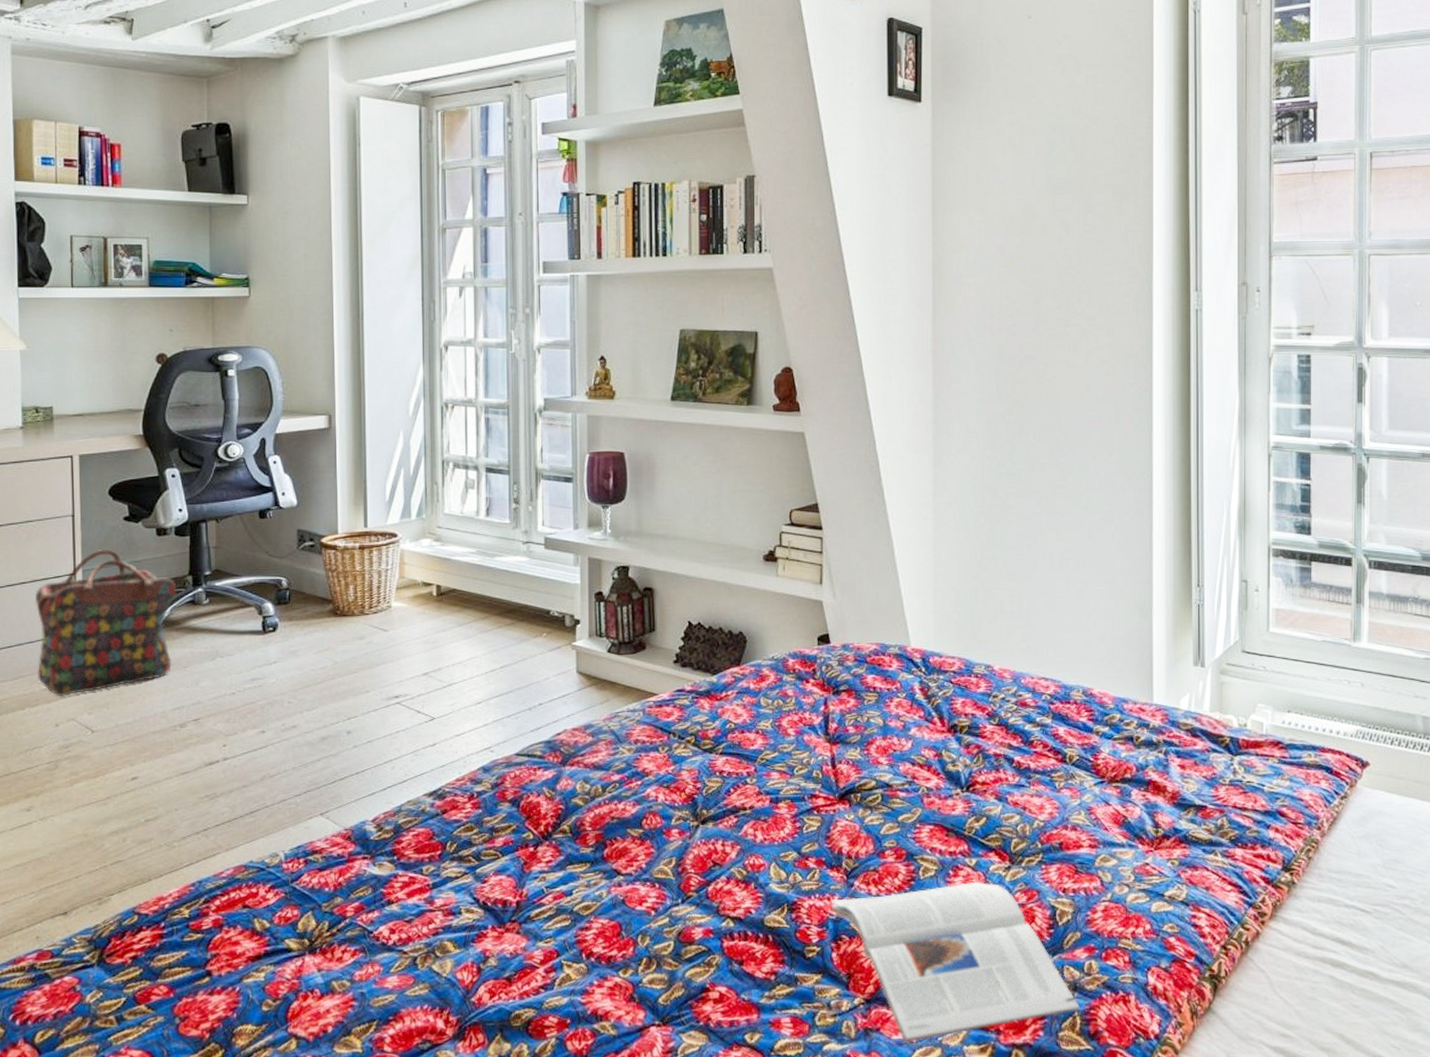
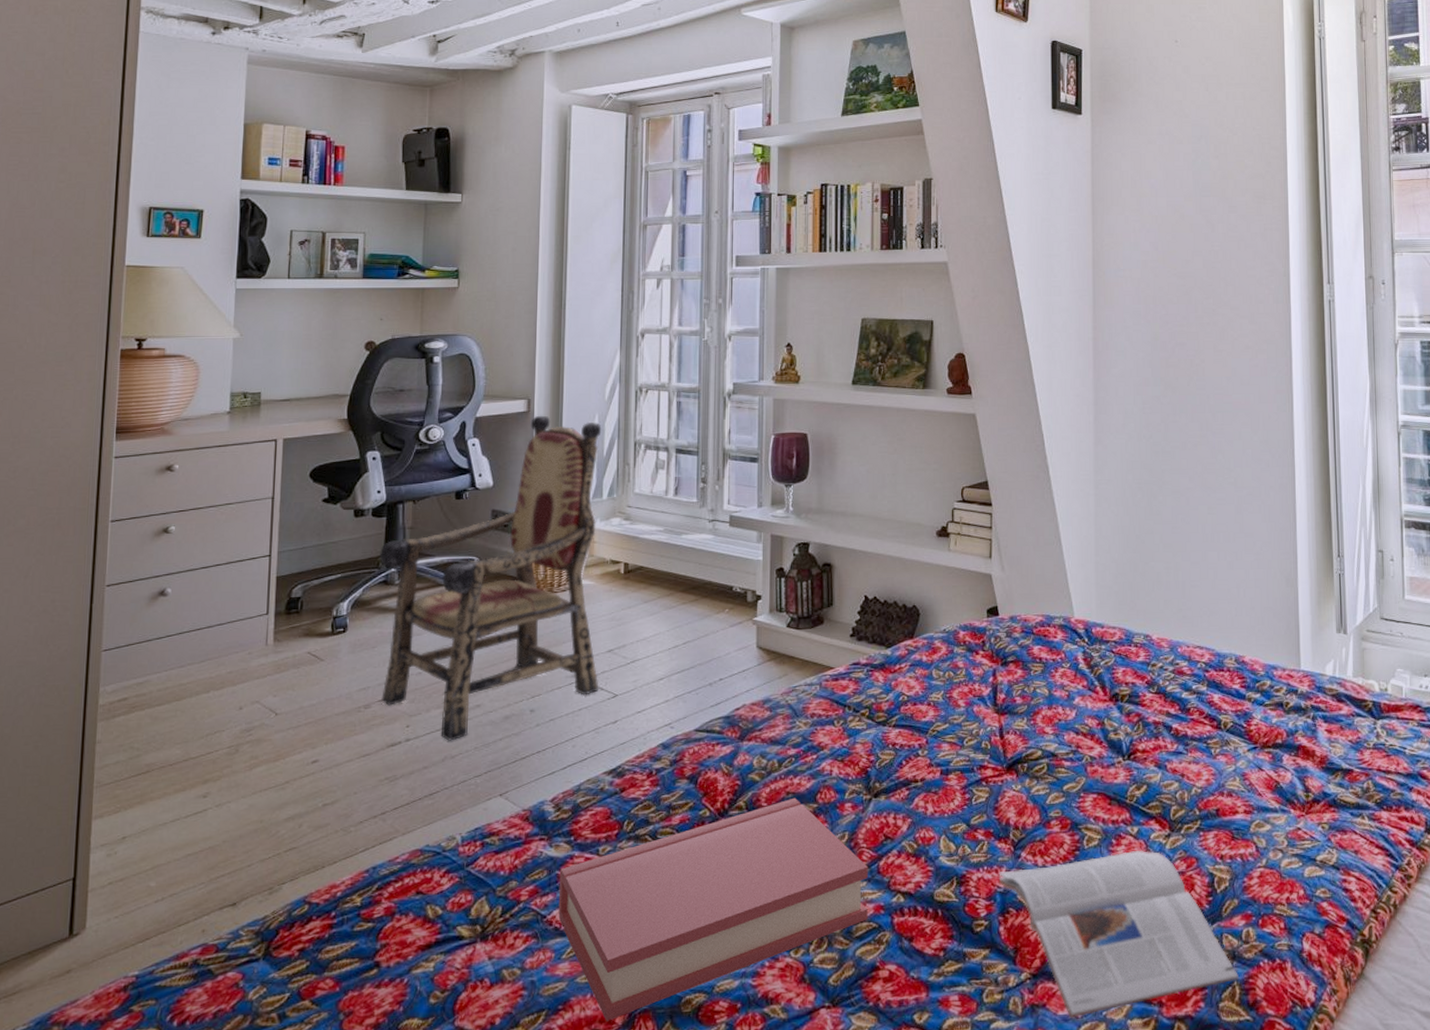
backpack: present [35,550,177,697] -> none [224,531,370,680]
armchair: none [185,432,416,761] -> present [379,415,602,741]
hardback book: none [384,822,697,1032] -> present [558,797,868,1021]

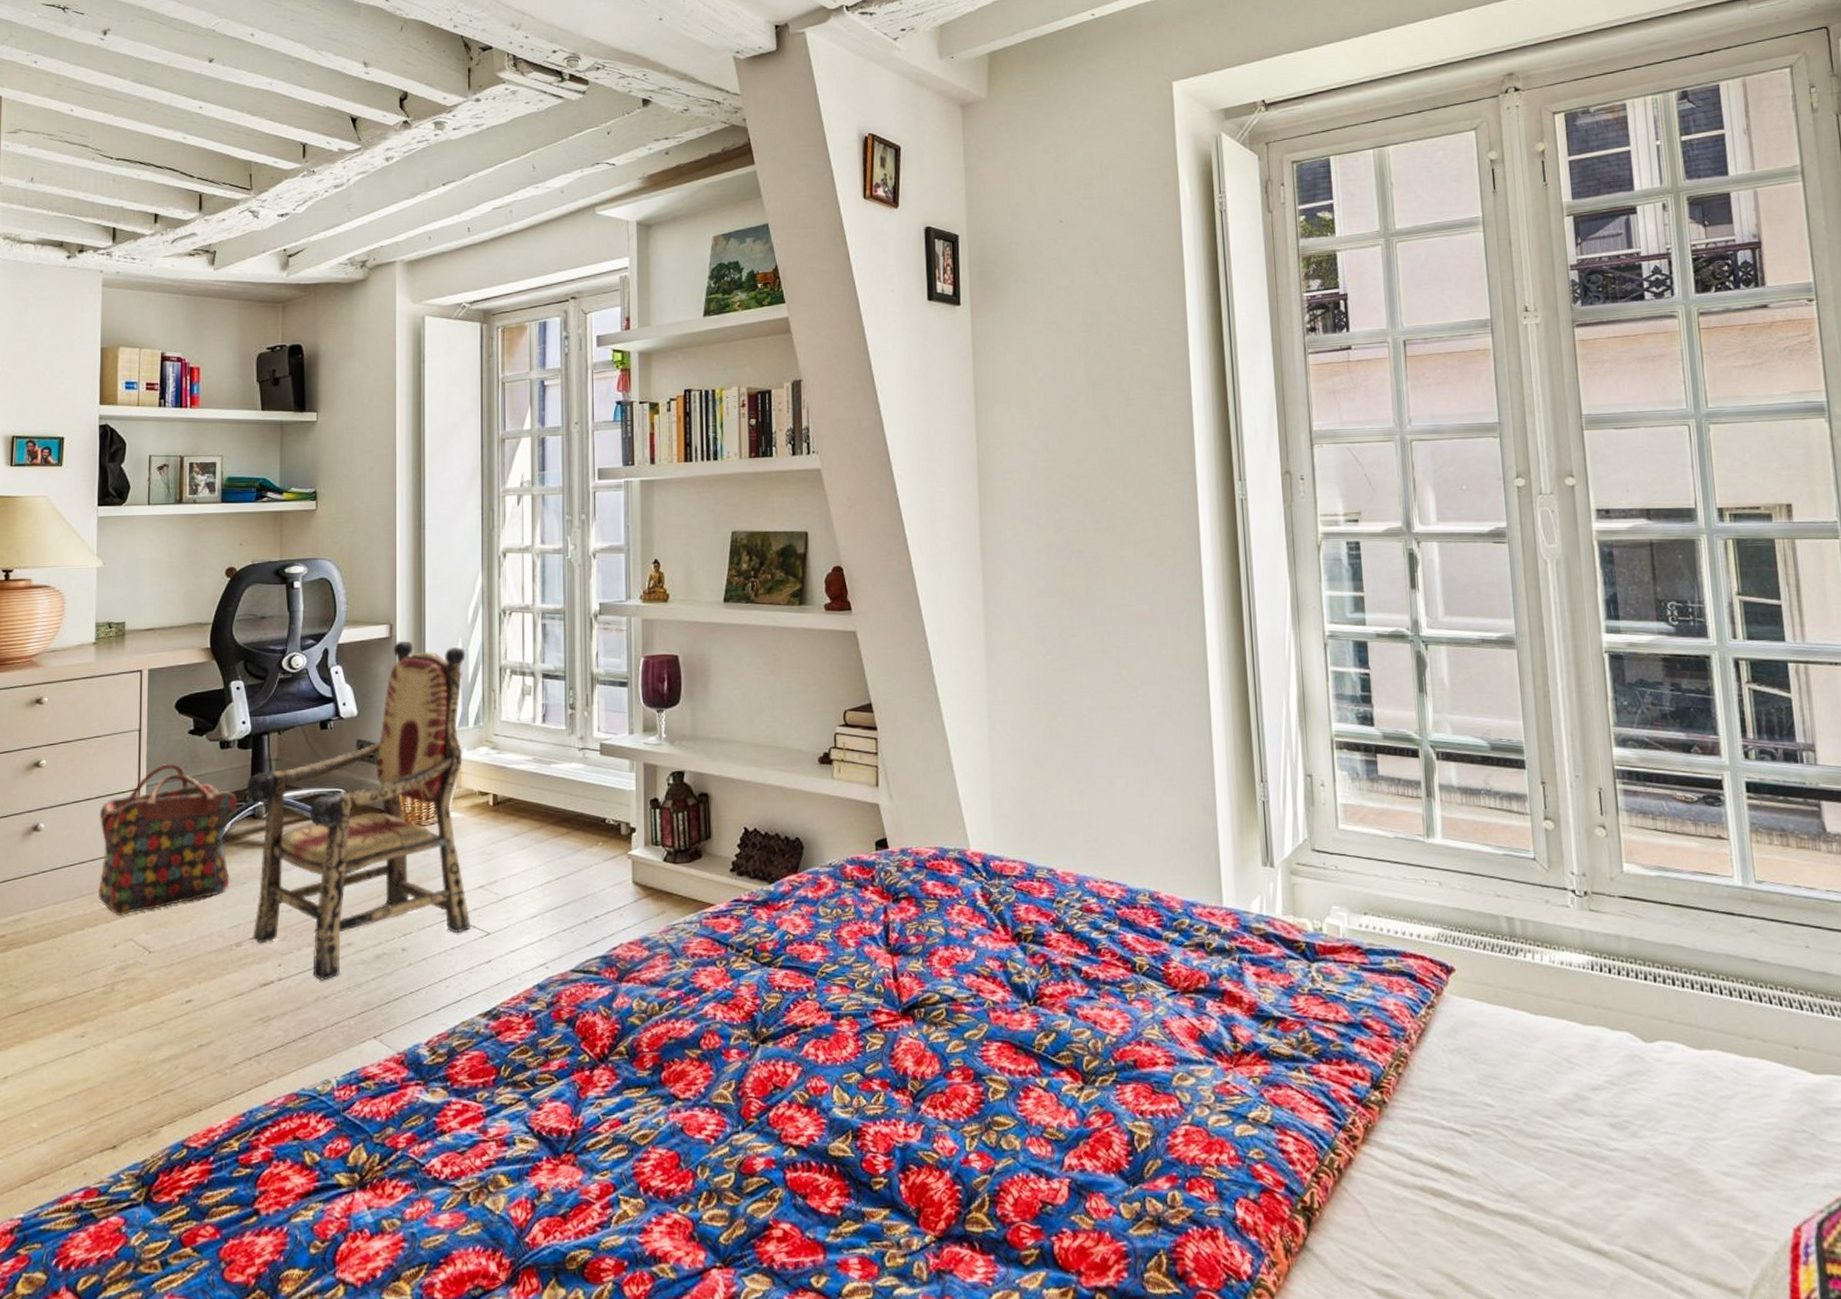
backpack: none [224,531,370,680] -> present [97,764,238,917]
hardback book: present [558,797,868,1021] -> none [436,1043,759,1277]
magazine: present [998,850,1240,1018] -> none [897,1103,1166,1286]

